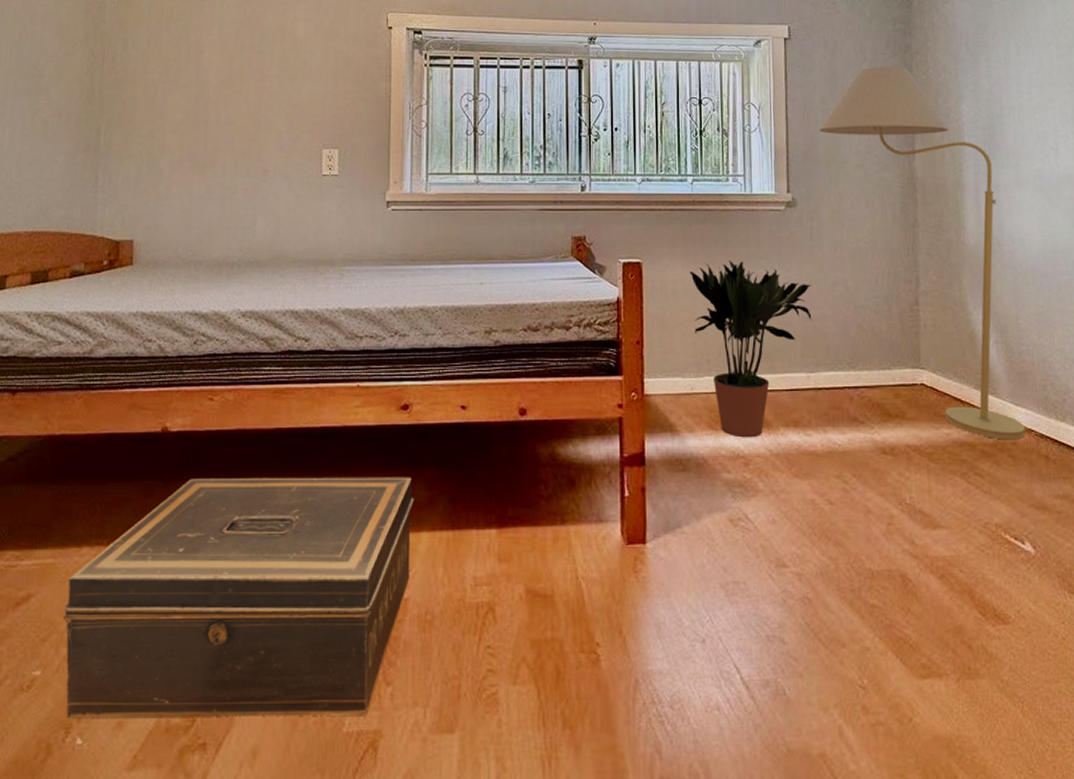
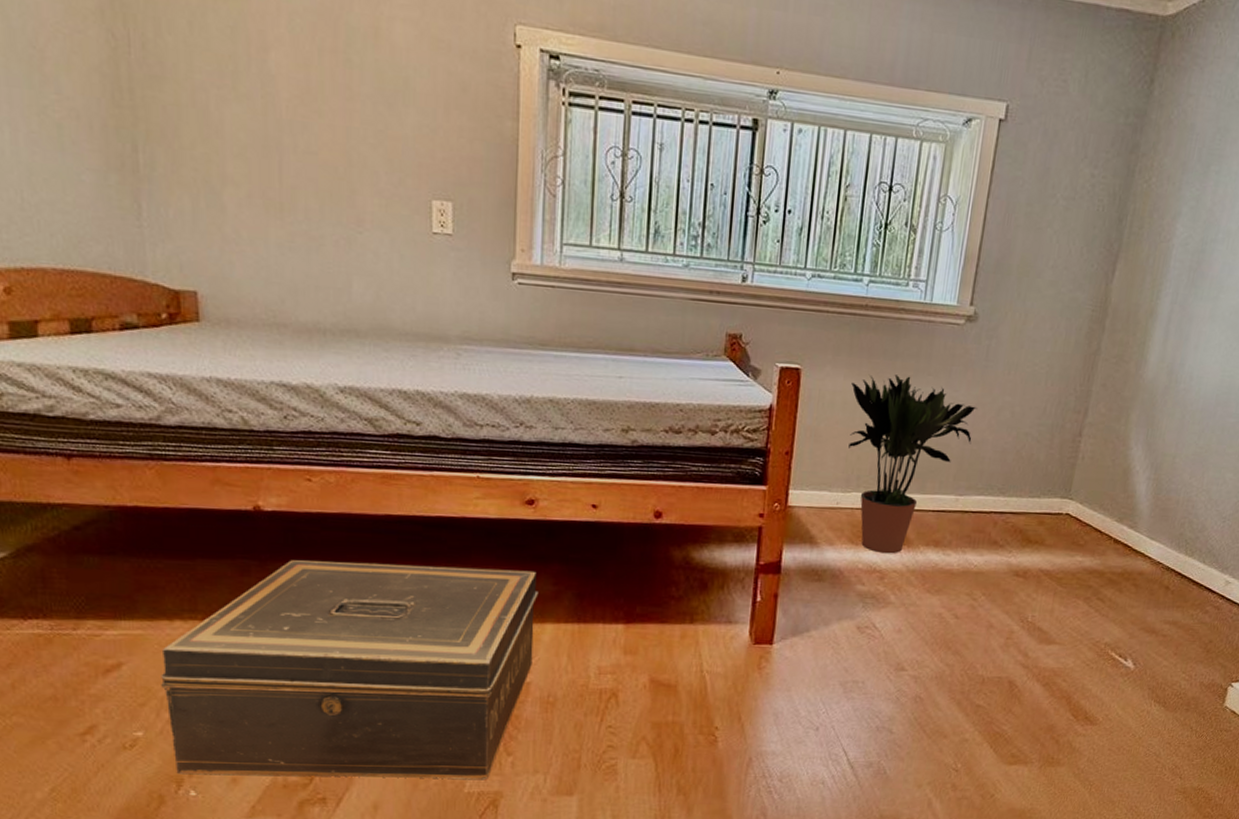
floor lamp: present [819,66,1026,440] -> none [1018,167,1192,571]

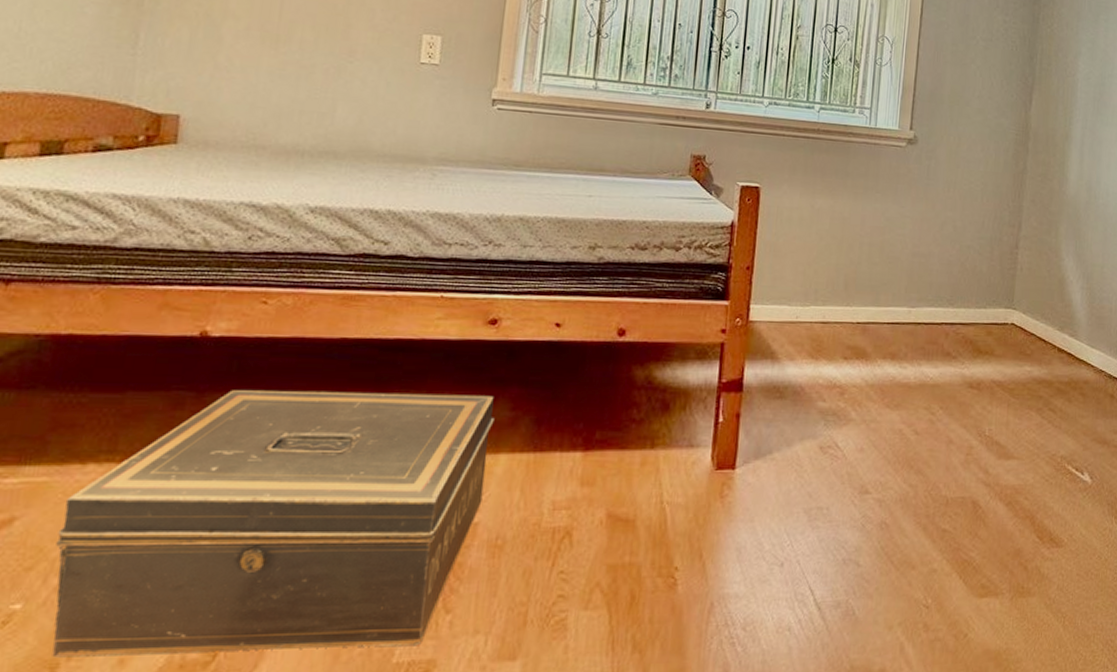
potted plant: present [848,375,978,554] -> none [806,192,923,368]

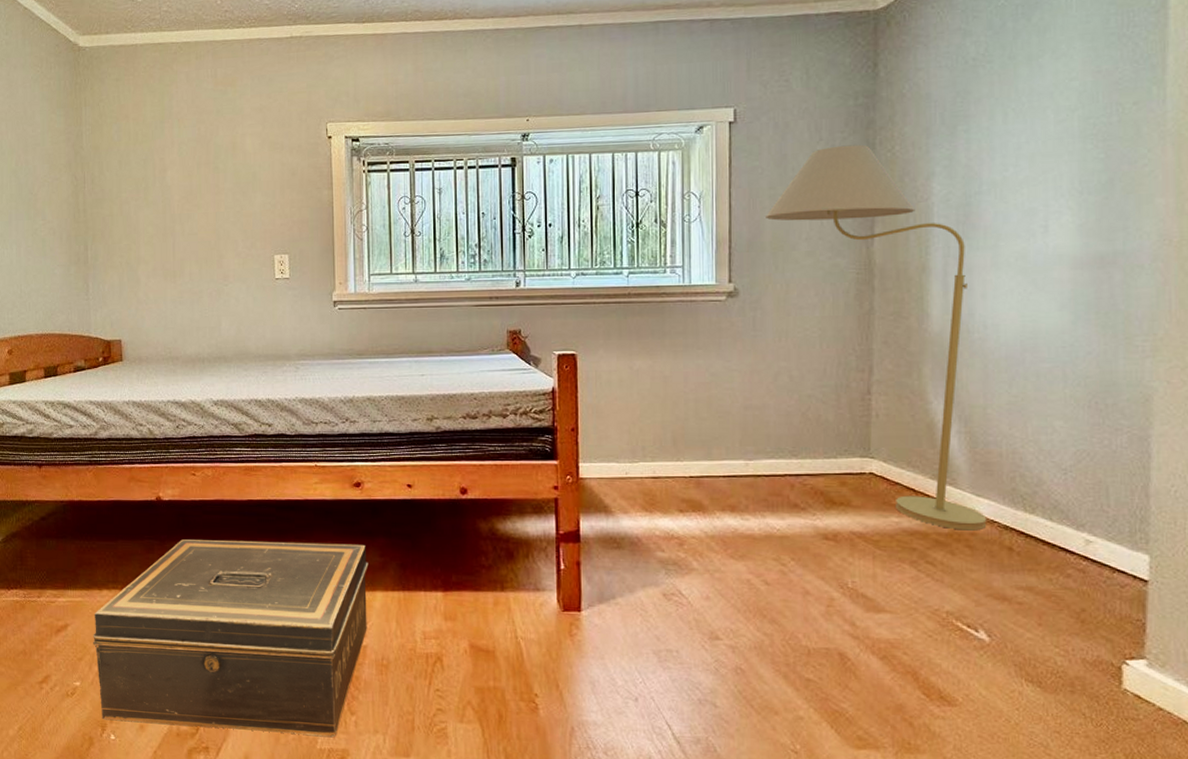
floor lamp: none [947,15,1098,379] -> present [766,144,987,531]

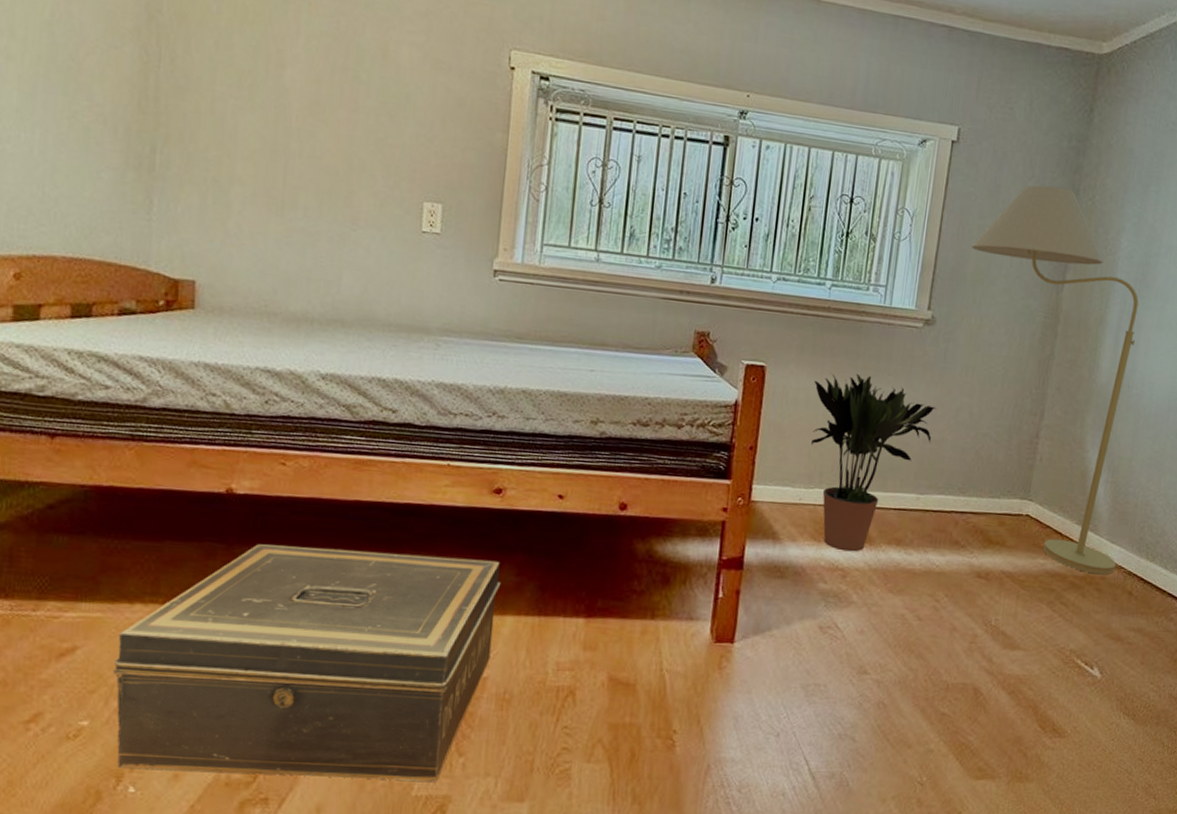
potted plant: none [625,351,753,520] -> present [811,374,937,552]

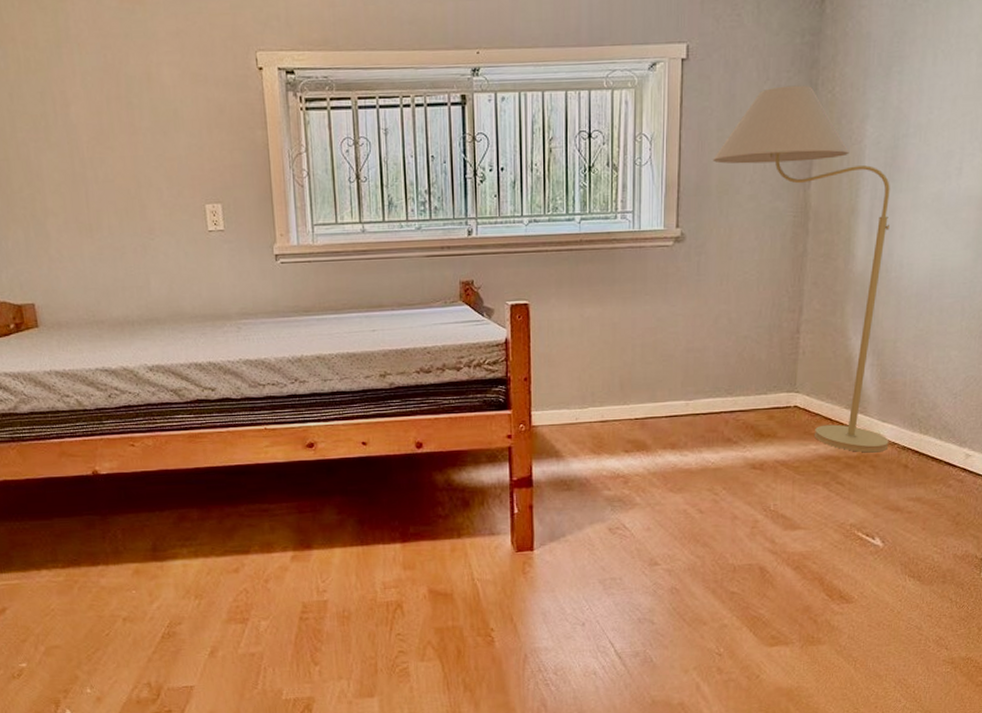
storage box: present [113,544,501,783] -> none [34,504,327,697]
potted plant: present [811,374,937,552] -> none [576,298,696,460]

